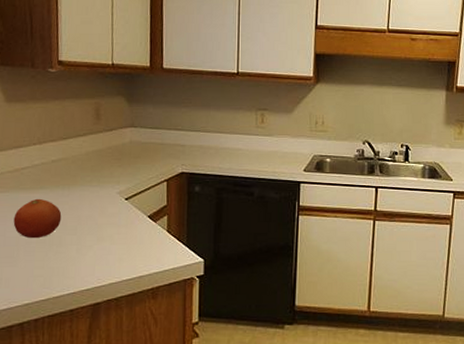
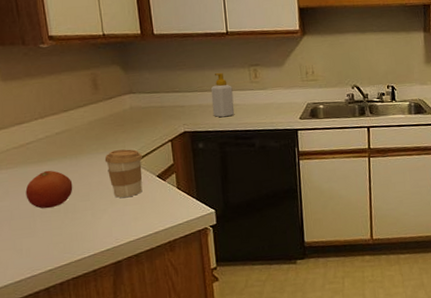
coffee cup: none [97,185,136,236] -> present [104,149,143,198]
soap bottle: none [213,115,237,161] -> present [210,73,235,118]

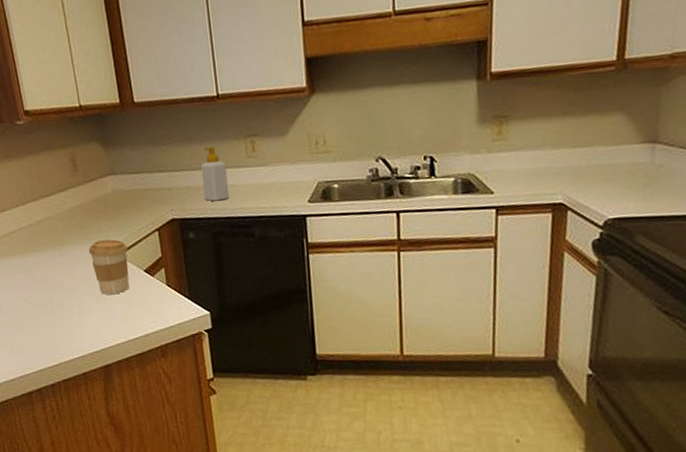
fruit: present [25,170,73,209] -> none [12,262,58,305]

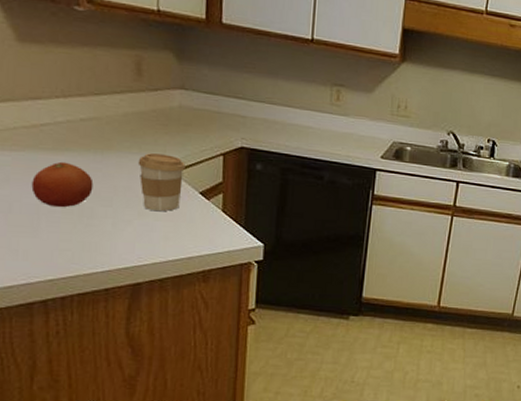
fruit: none [12,262,58,305] -> present [31,161,94,208]
soap bottle: present [200,147,230,202] -> none [279,86,308,140]

